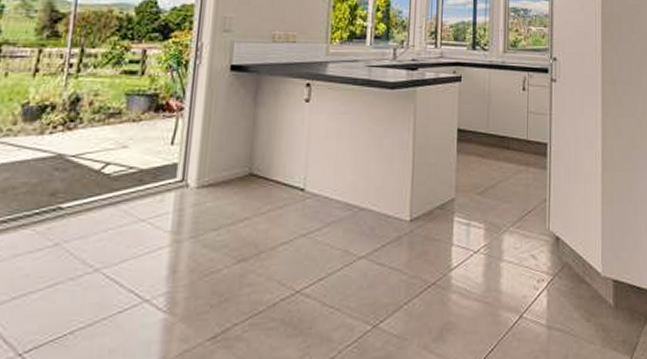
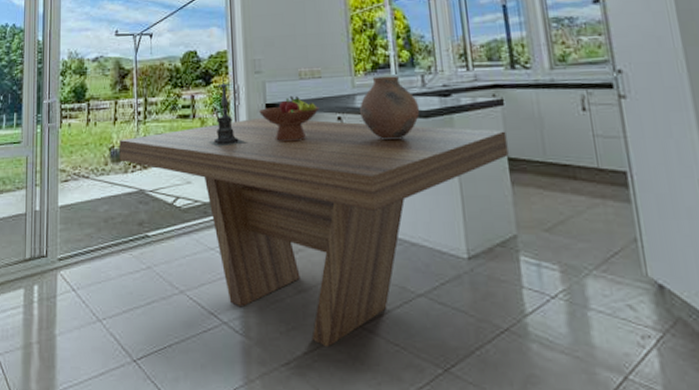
dining table: none [35,80,459,317] -> present [119,118,509,348]
candle holder: none [156,30,203,109] -> present [208,75,247,147]
fruit bowl: none [222,58,289,106] -> present [259,95,319,142]
vase: none [330,46,388,109] -> present [360,76,420,141]

